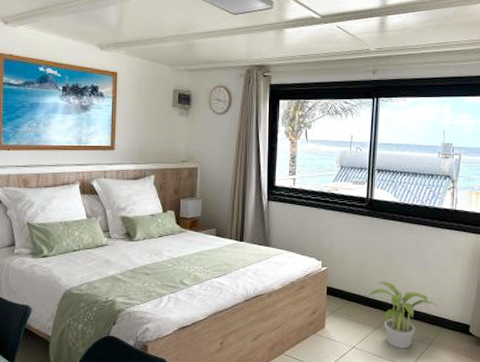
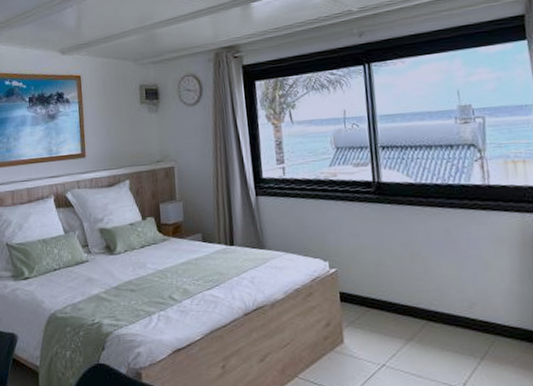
potted plant: present [368,281,437,348] -> none [393,280,484,365]

